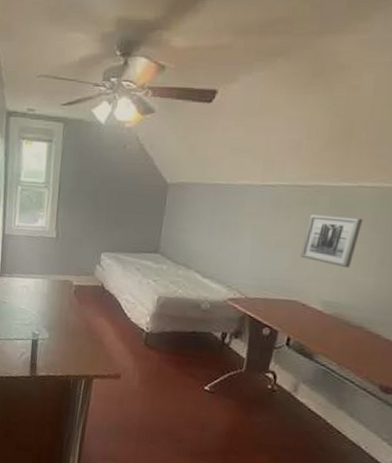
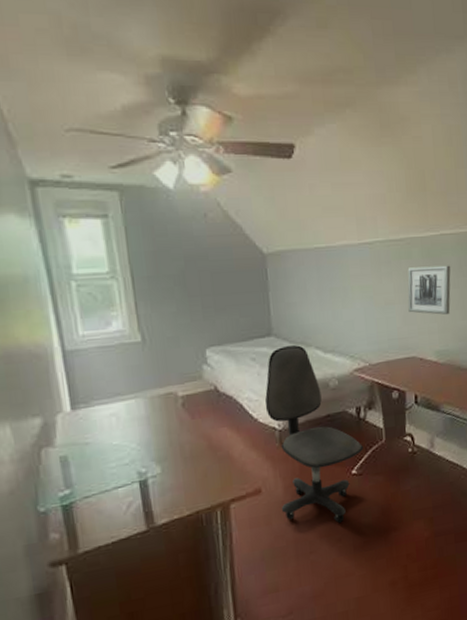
office chair: none [133,264,222,427] -> present [265,345,364,523]

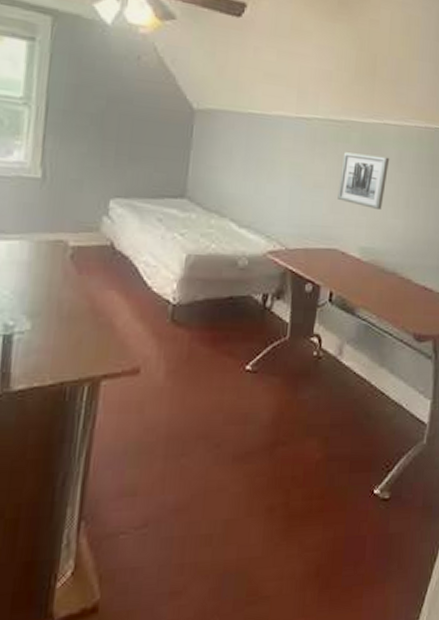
office chair: present [265,345,364,523] -> none [158,212,264,424]

